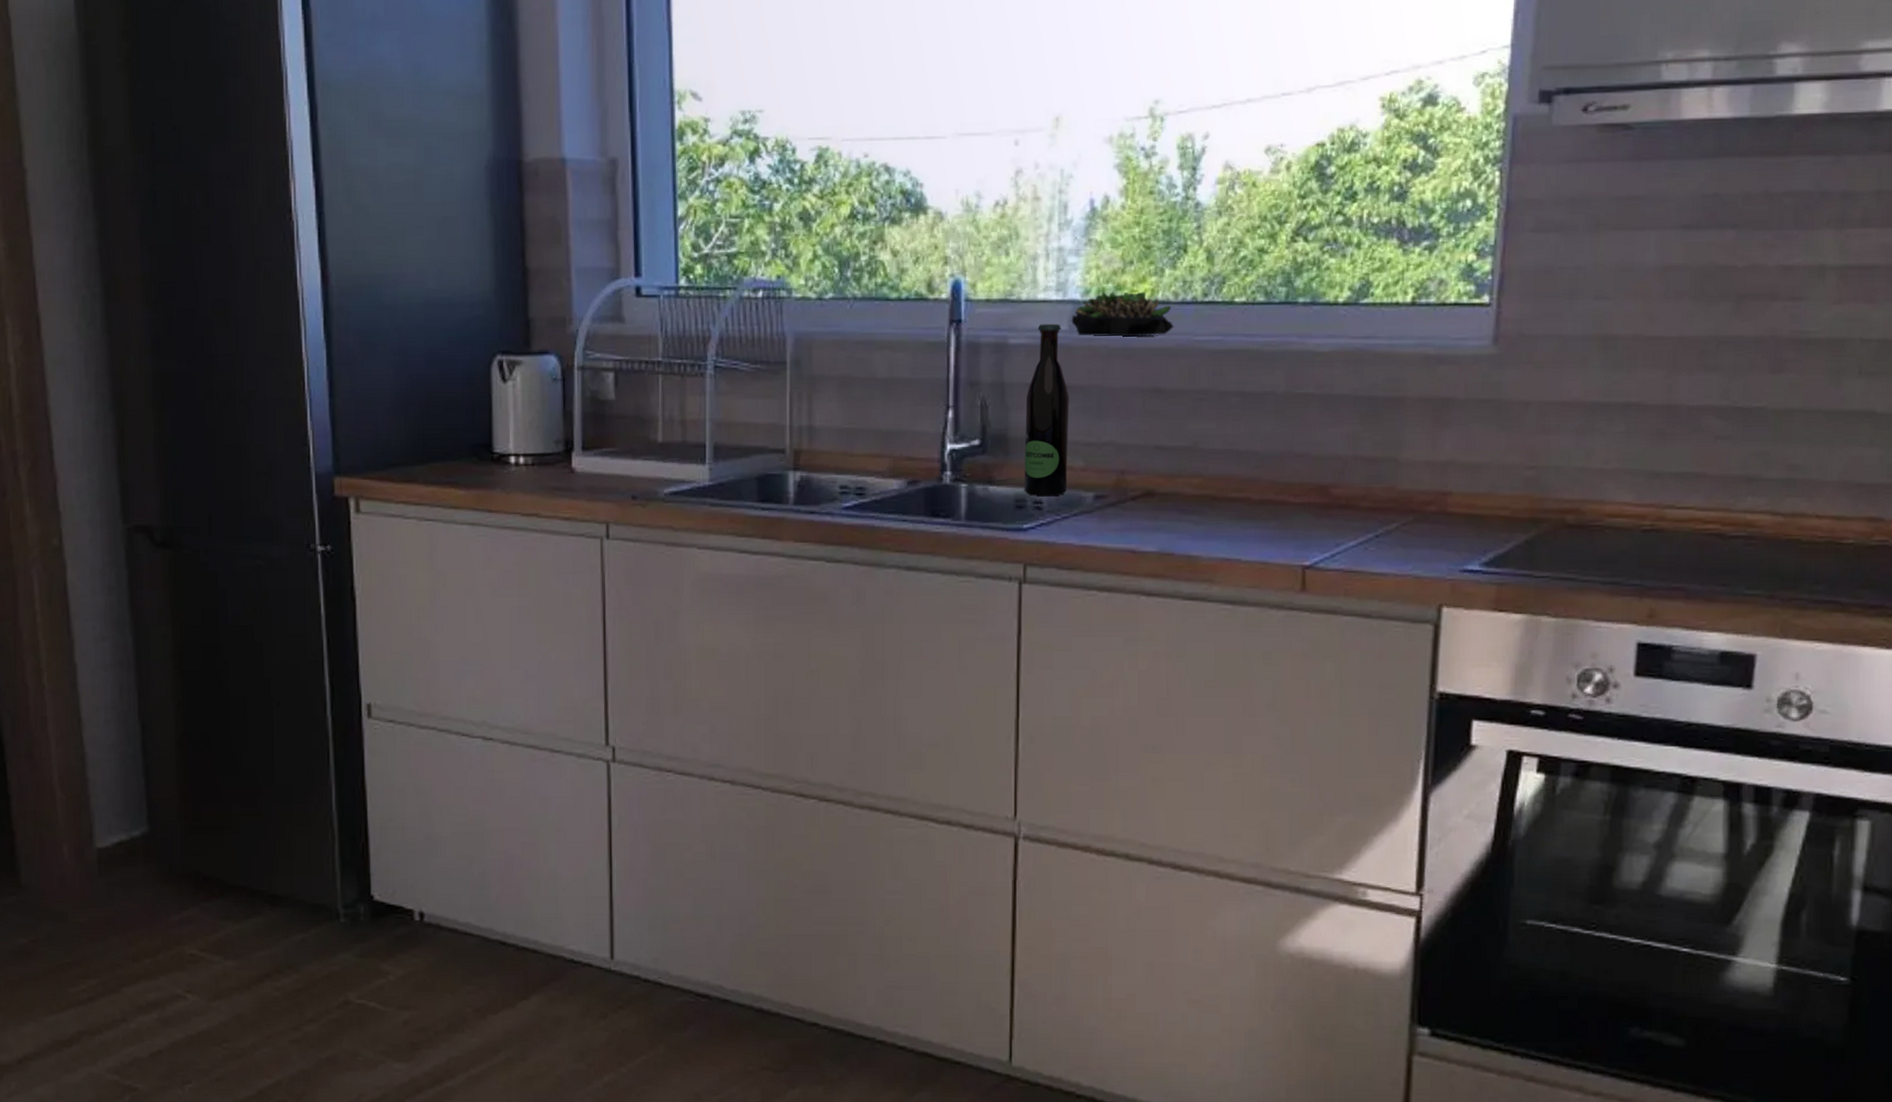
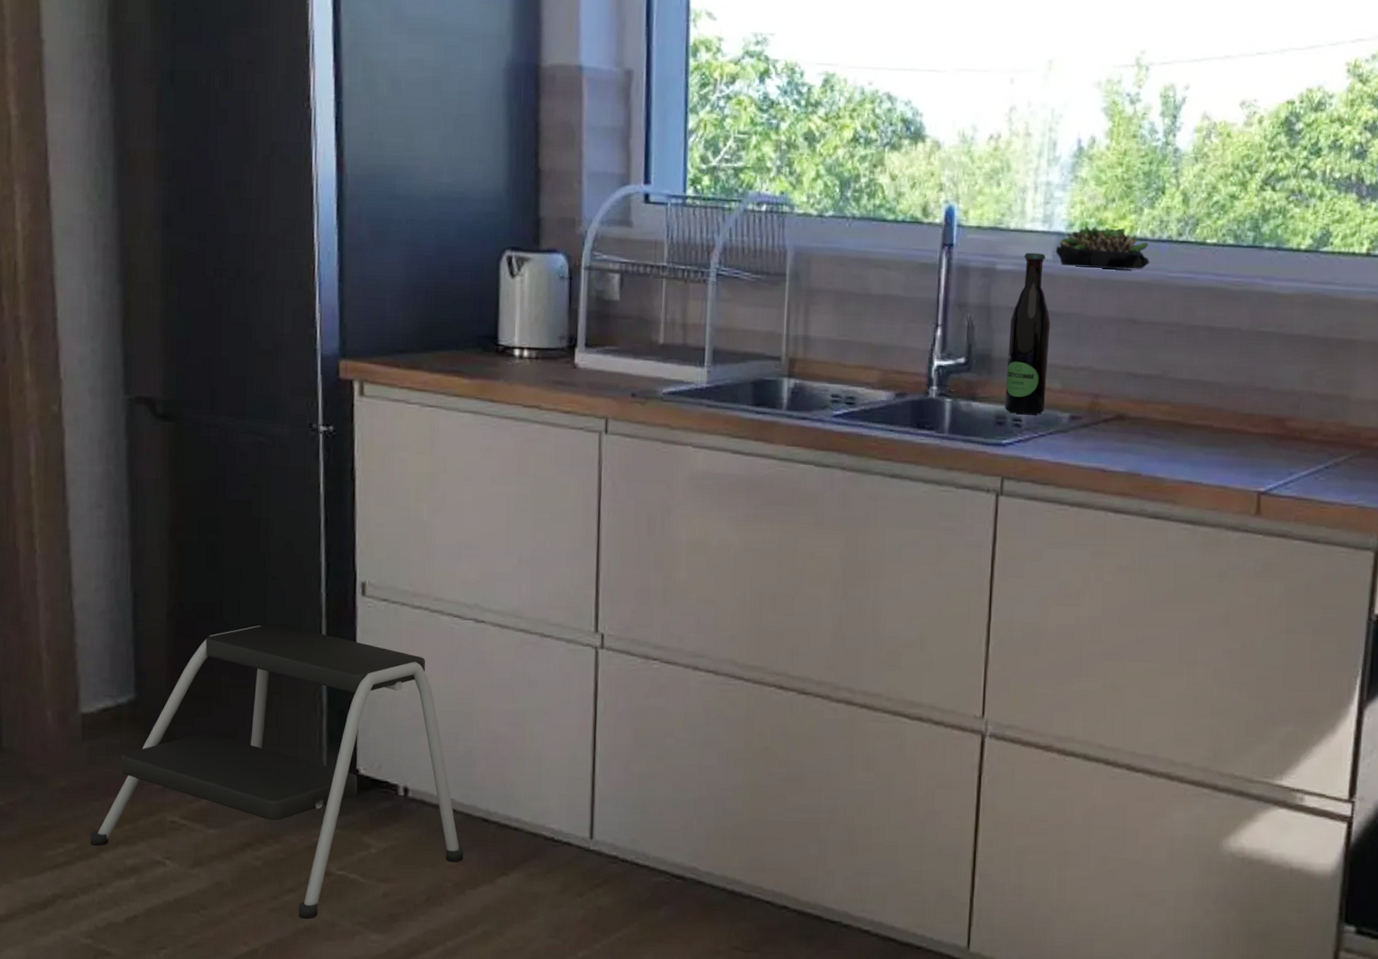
step stool: none [111,749,483,1050] -> present [90,623,464,920]

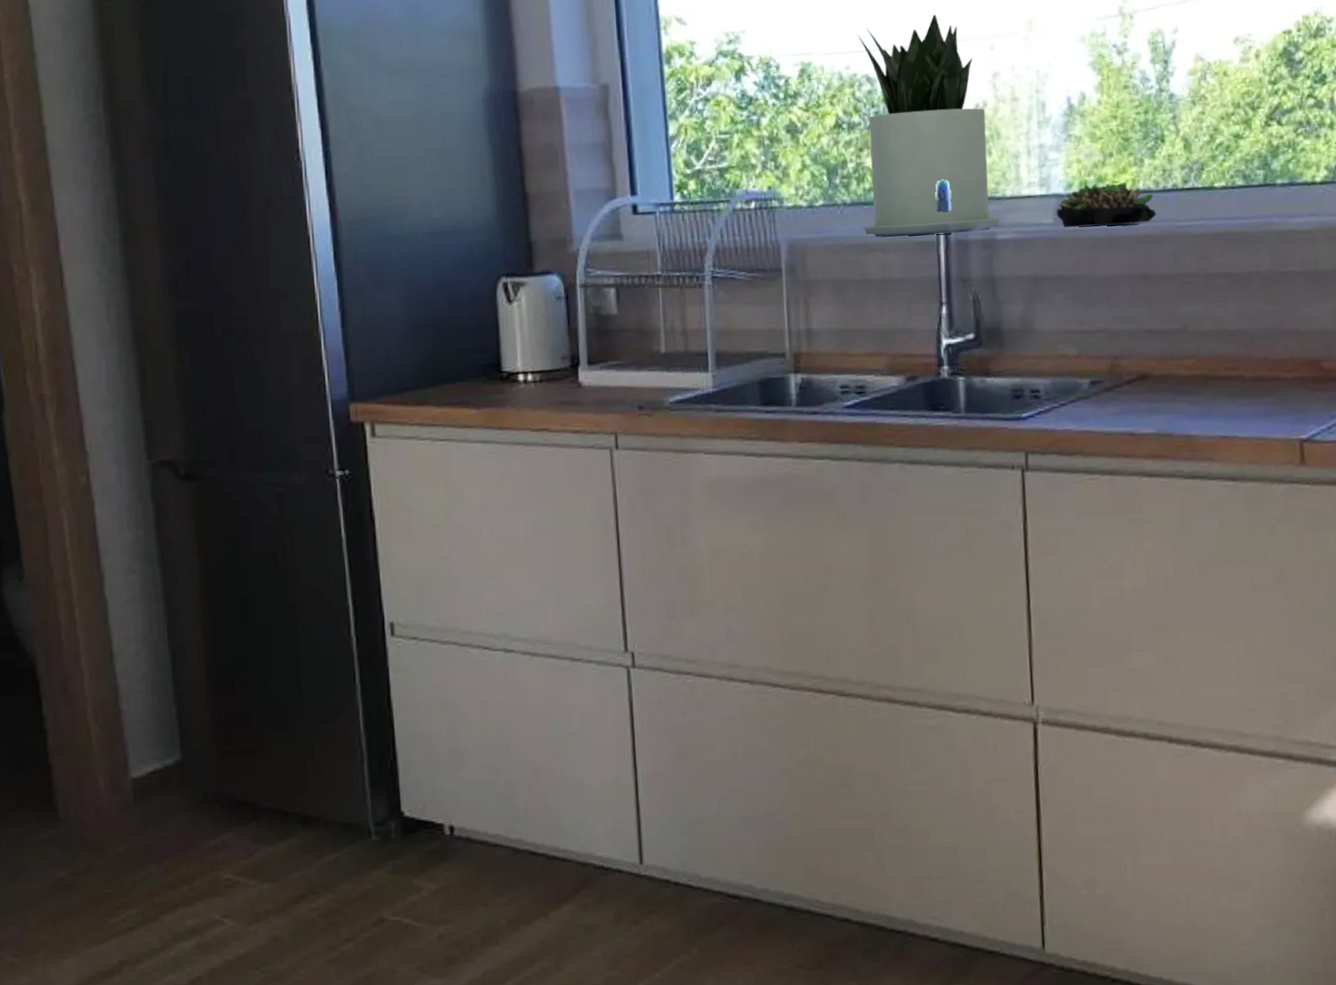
step stool: present [90,623,464,920] -> none [149,671,515,969]
planter: none [868,42,1004,260] -> present [857,14,1003,238]
bottle: present [1004,252,1051,415] -> none [1017,217,1063,385]

